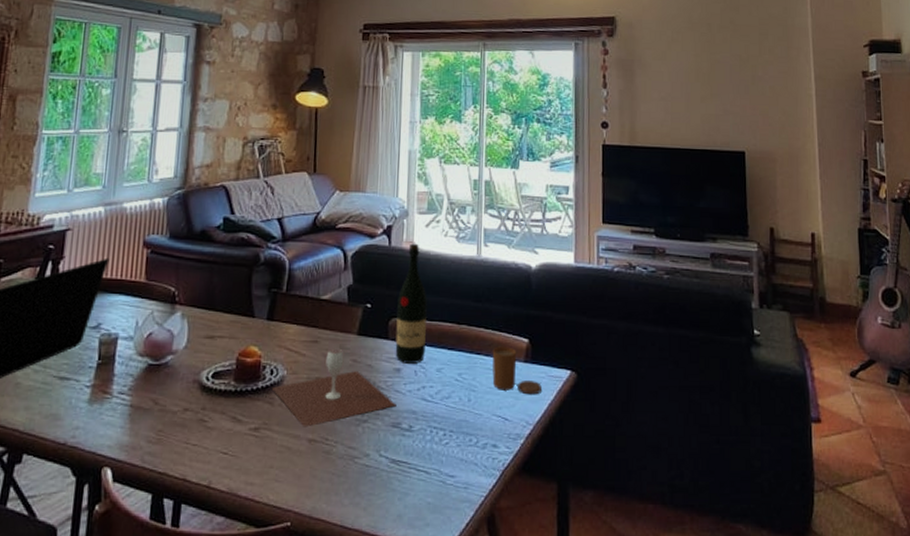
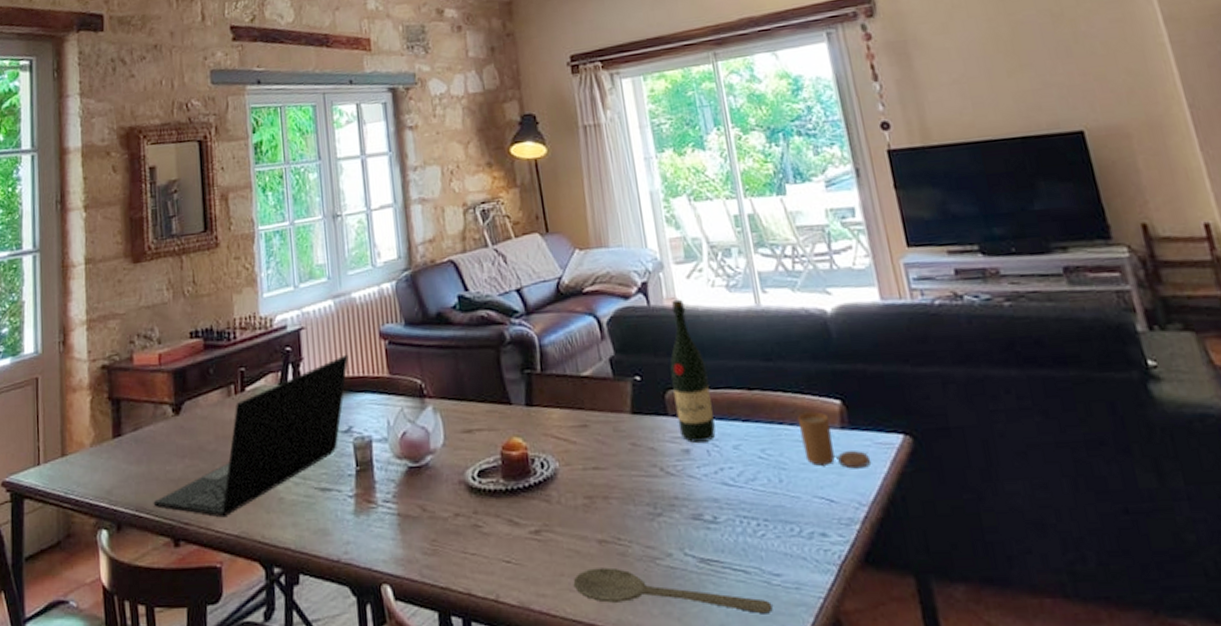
wine glass: present [271,348,397,427] -> none [545,431,693,527]
wooden spoon: none [279,463,443,508] -> present [573,567,773,614]

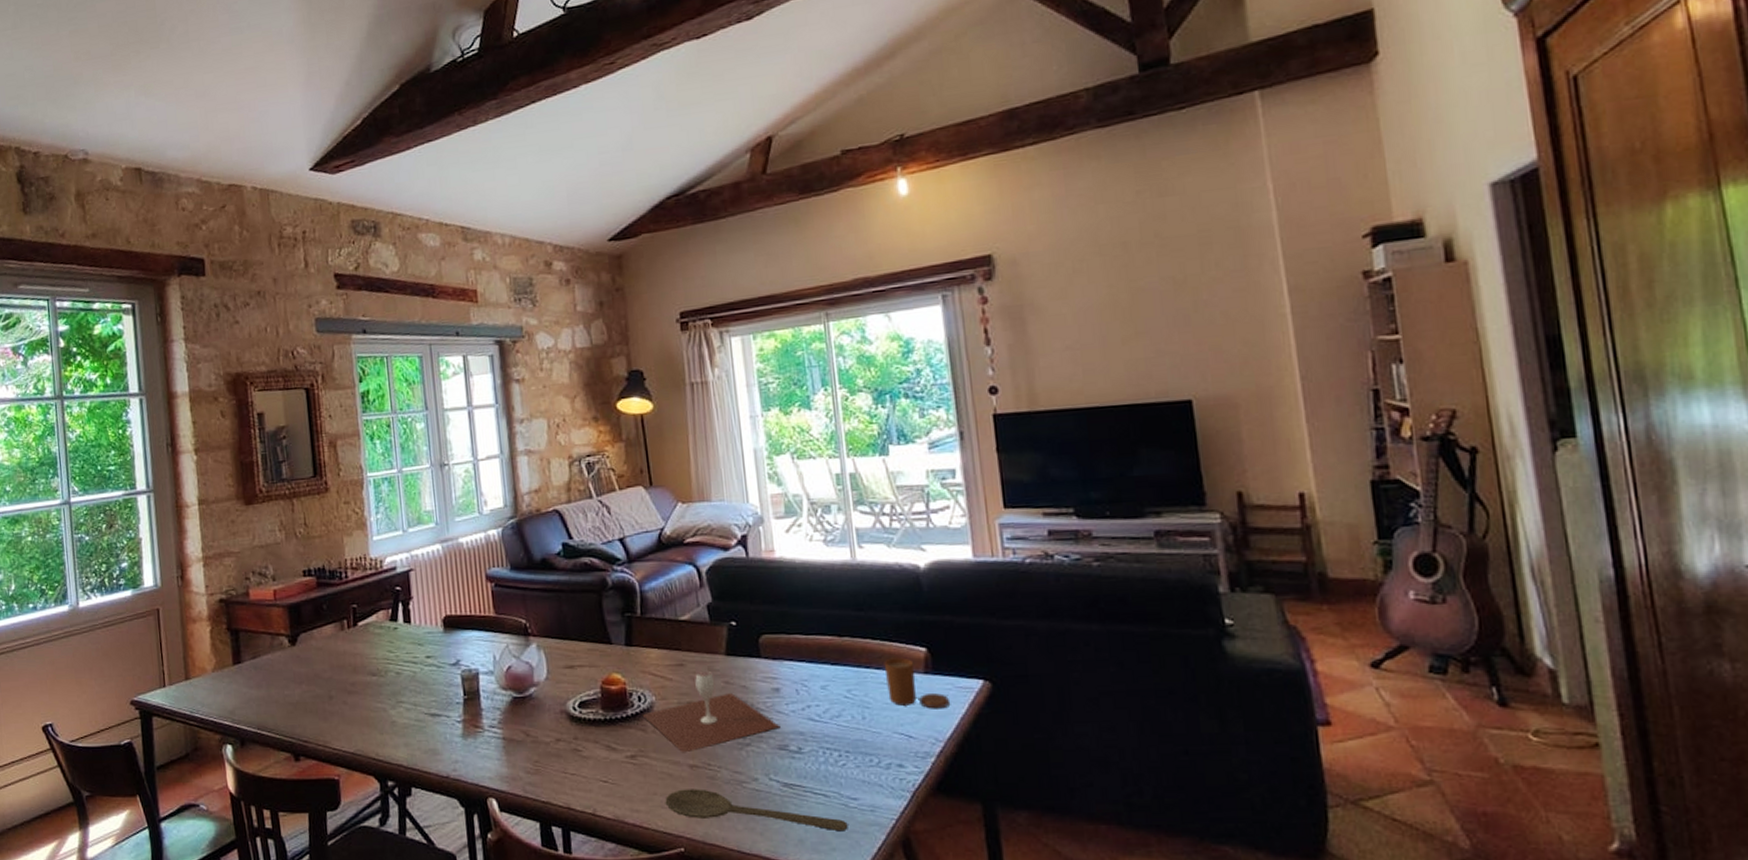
laptop: present [153,354,349,518] -> none [273,594,456,737]
wine glass: none [545,431,693,527] -> present [642,670,781,753]
wine bottle: present [670,299,716,443] -> none [765,551,805,682]

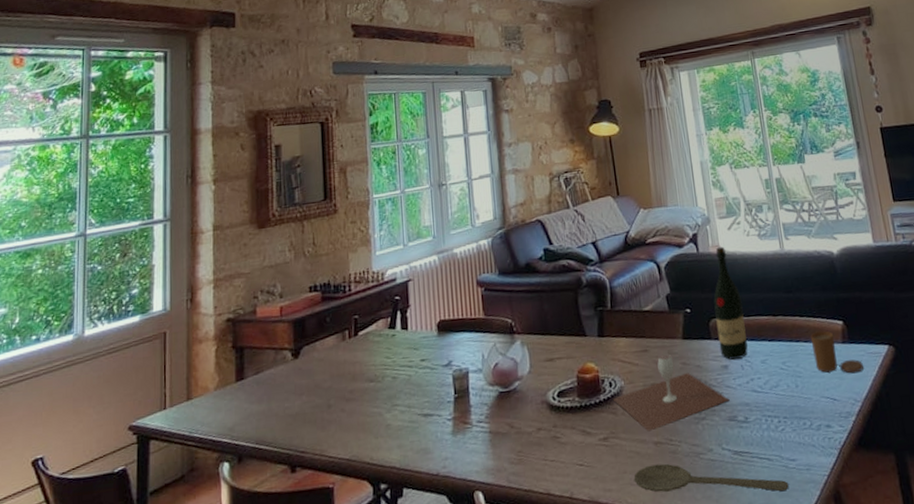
wine bottle: none [765,551,805,682] -> present [713,246,748,360]

